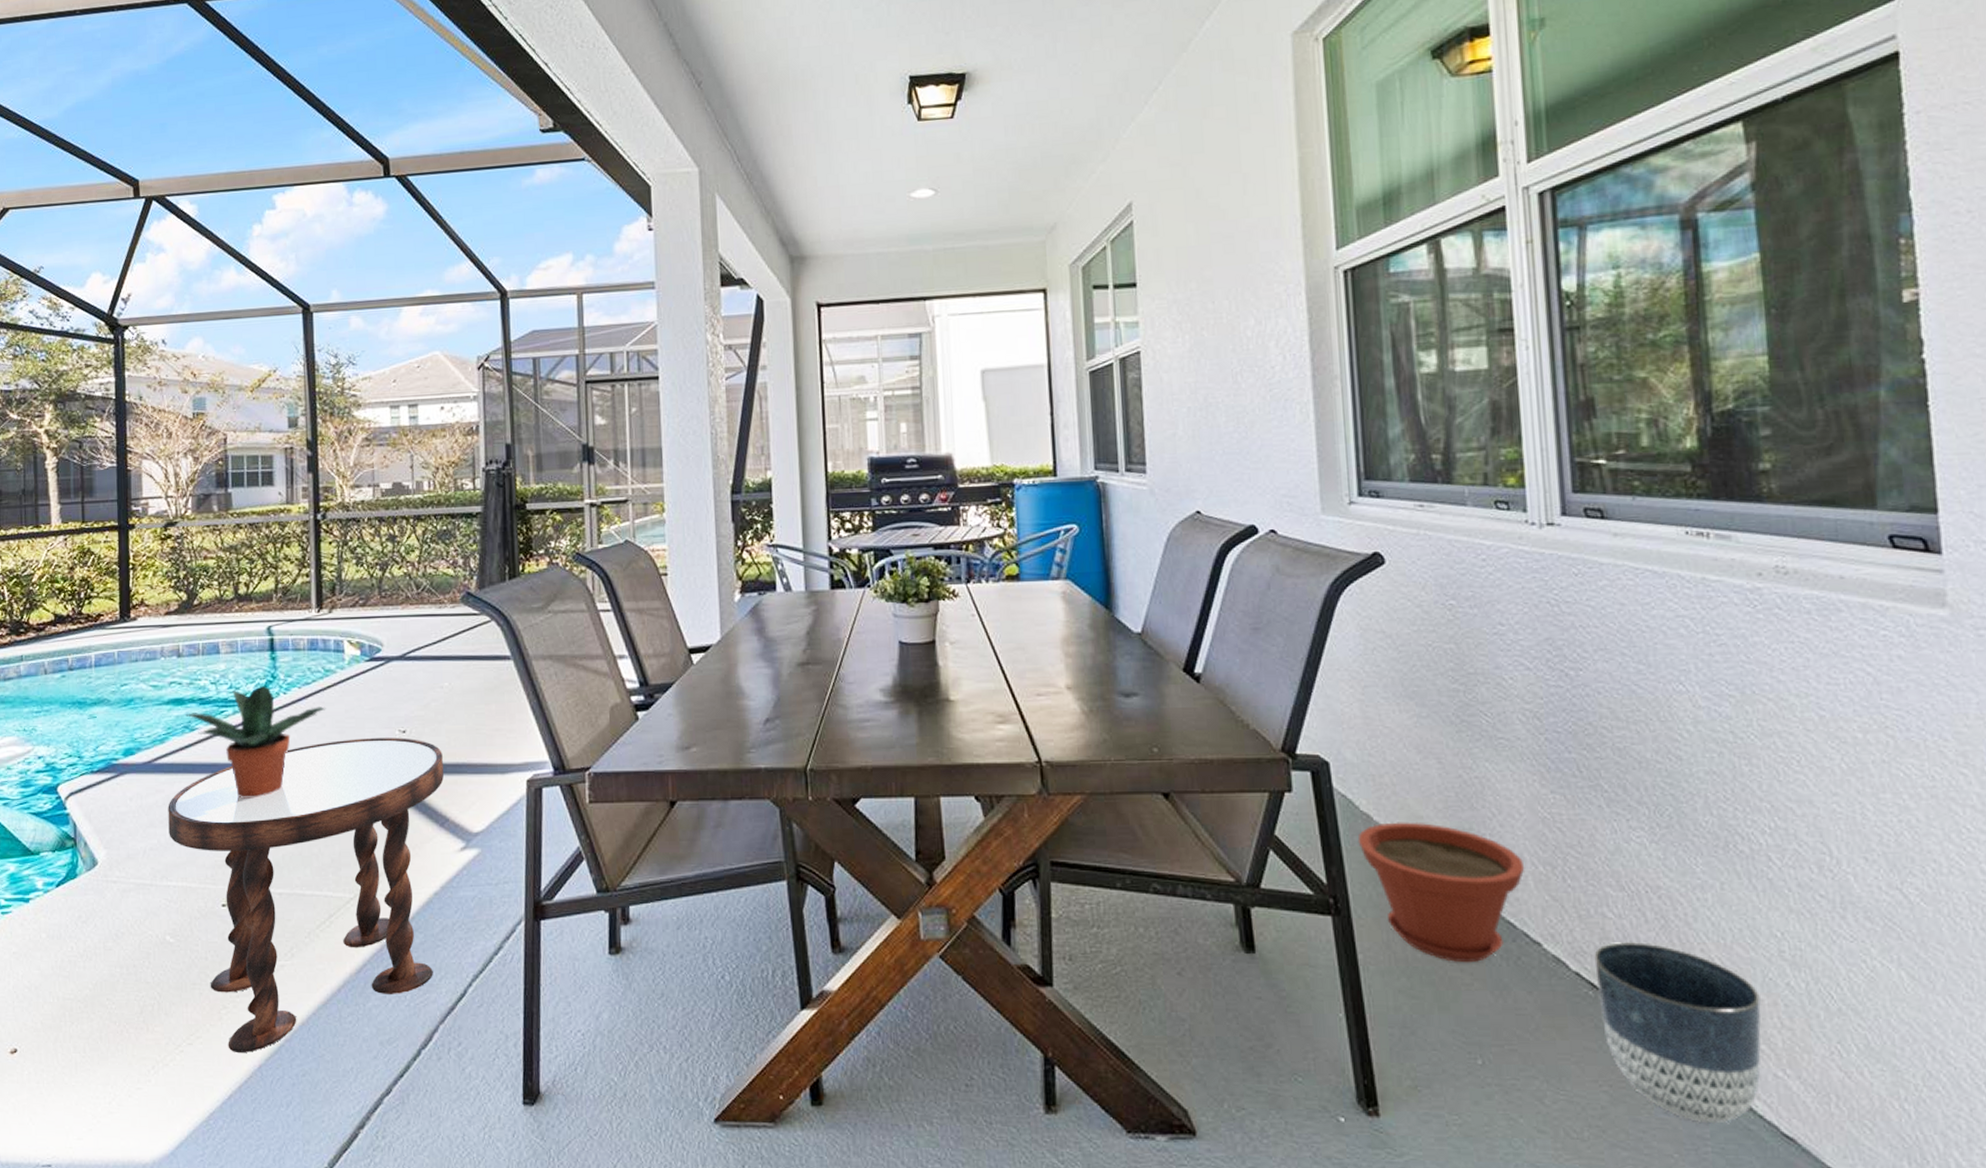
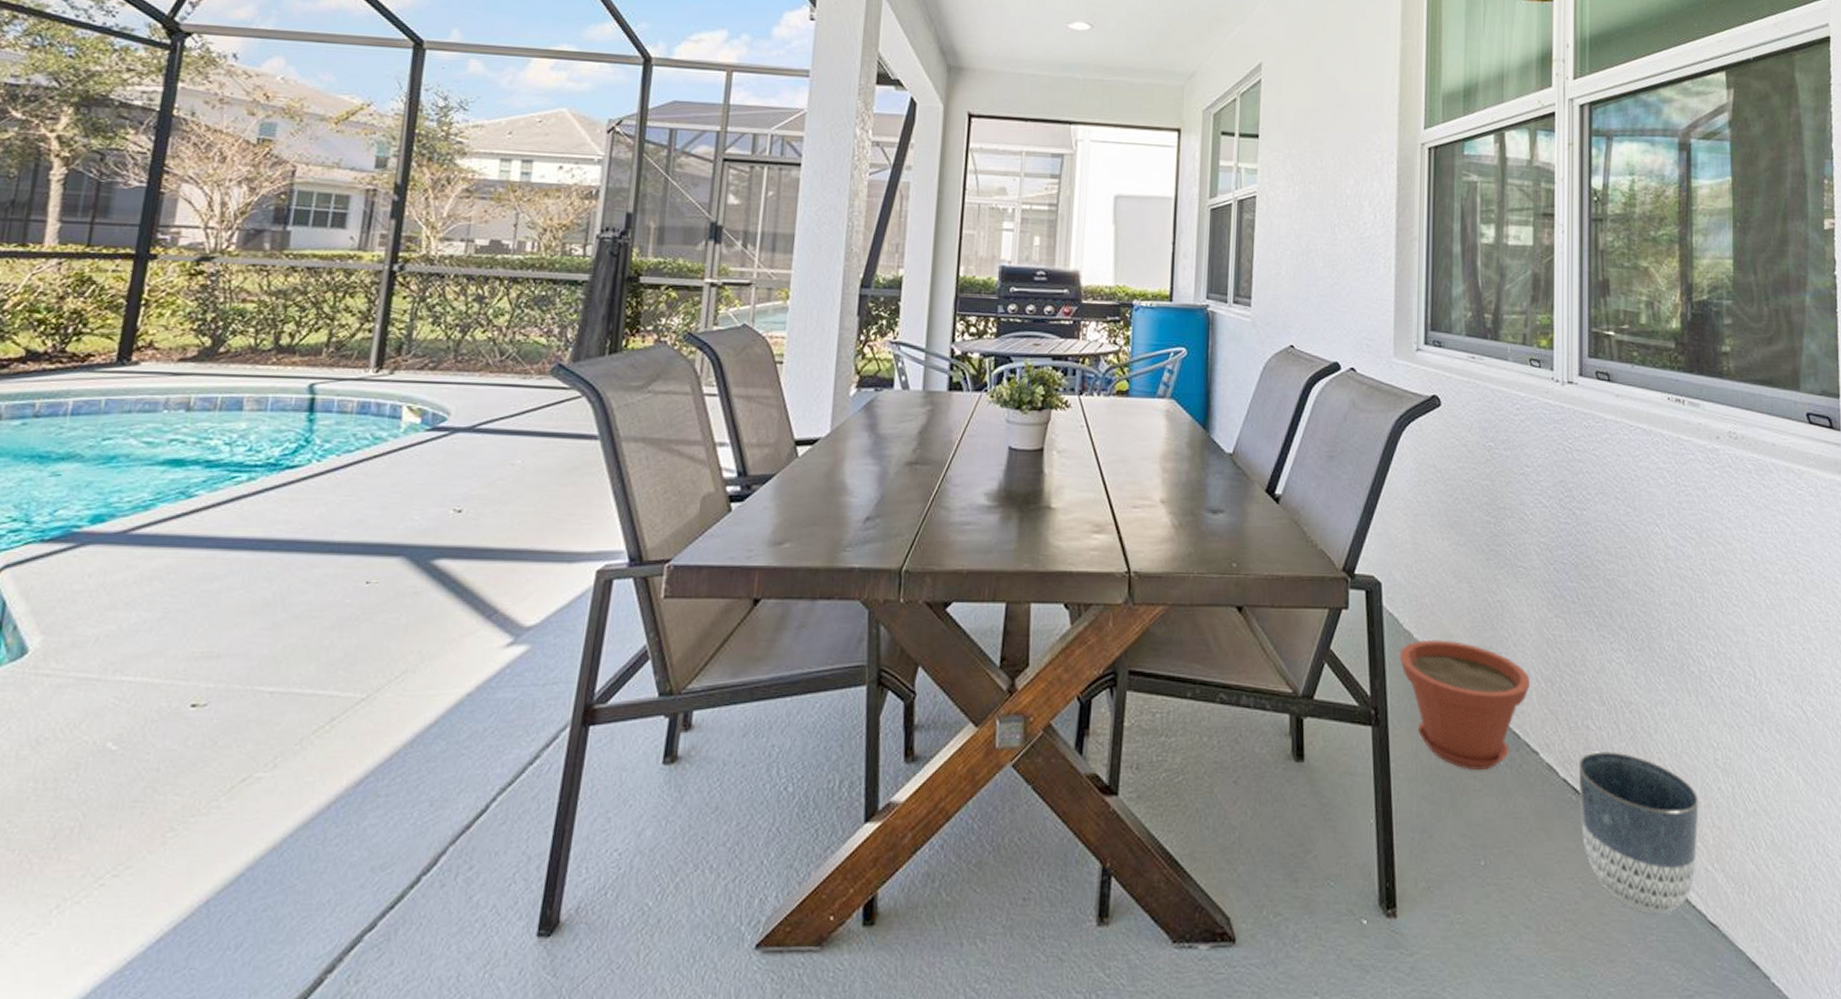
side table: present [168,737,444,1053] -> none [134,516,502,885]
potted plant: present [186,686,326,799] -> none [184,450,368,580]

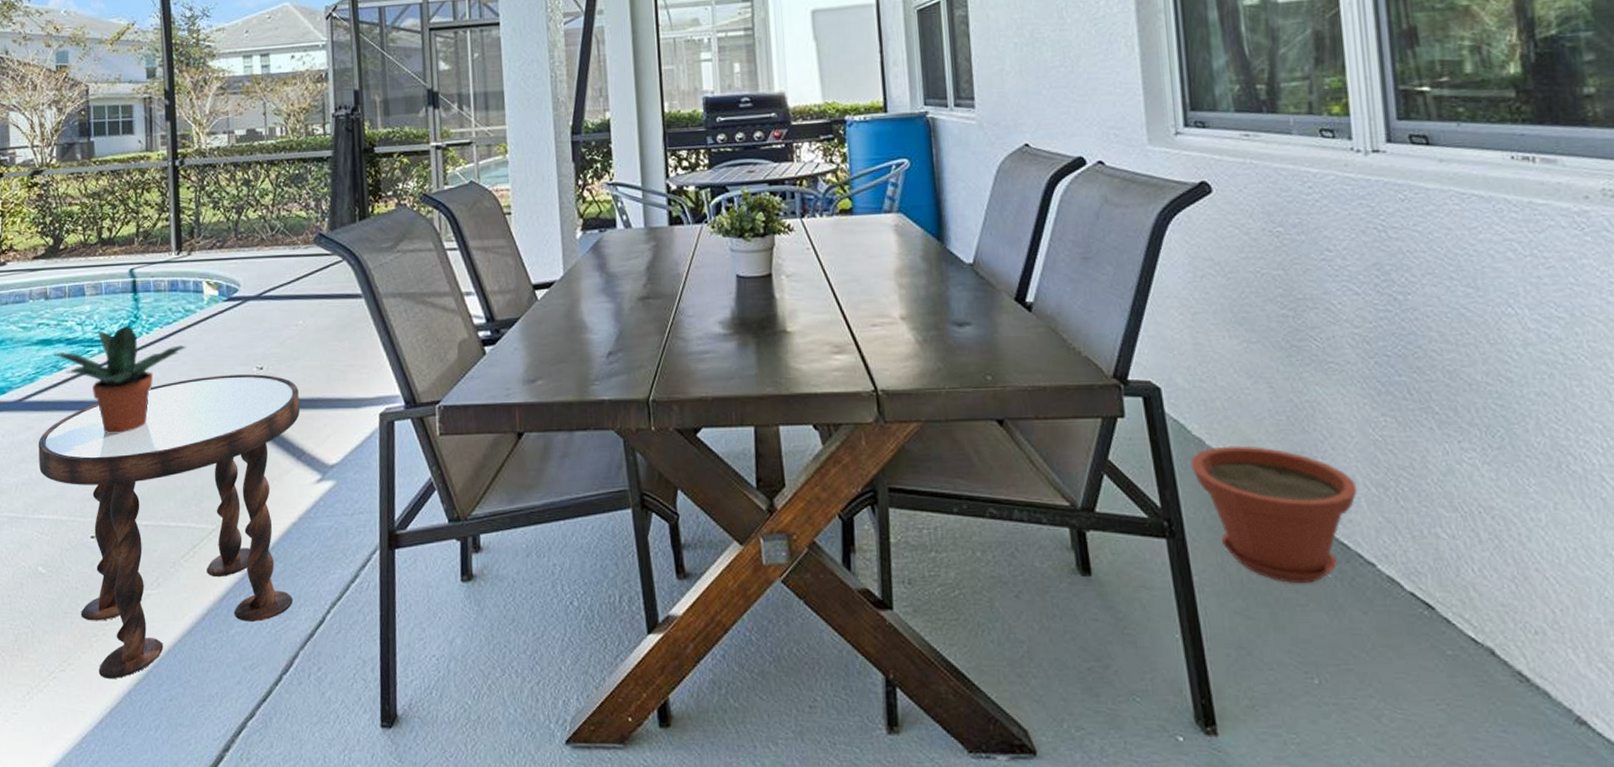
side table: none [134,516,502,885] -> present [38,374,300,678]
potted plant: none [184,450,368,580] -> present [54,326,187,434]
planter: present [1578,750,1699,913] -> none [1428,561,1600,740]

